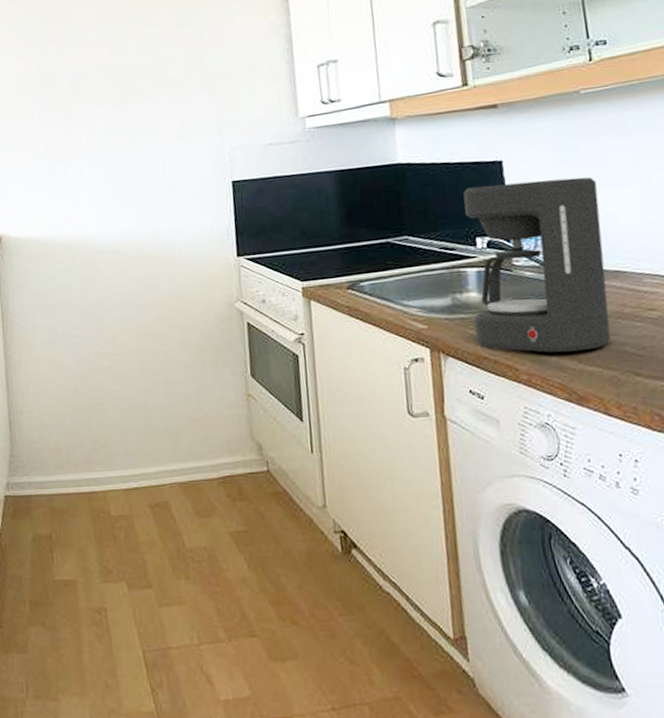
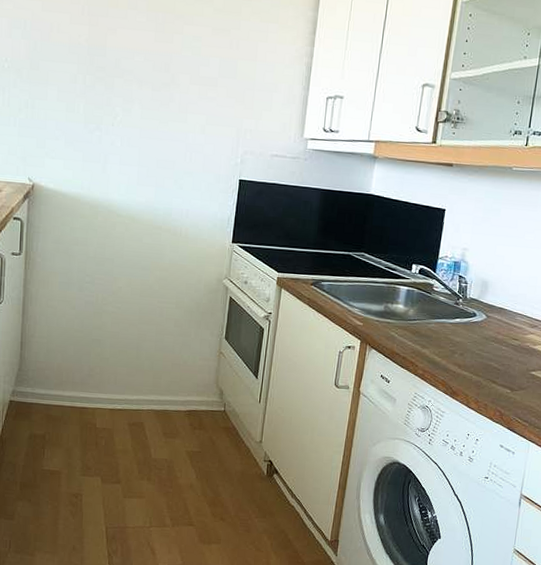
coffee maker: present [463,177,611,353] -> none [395,224,505,360]

